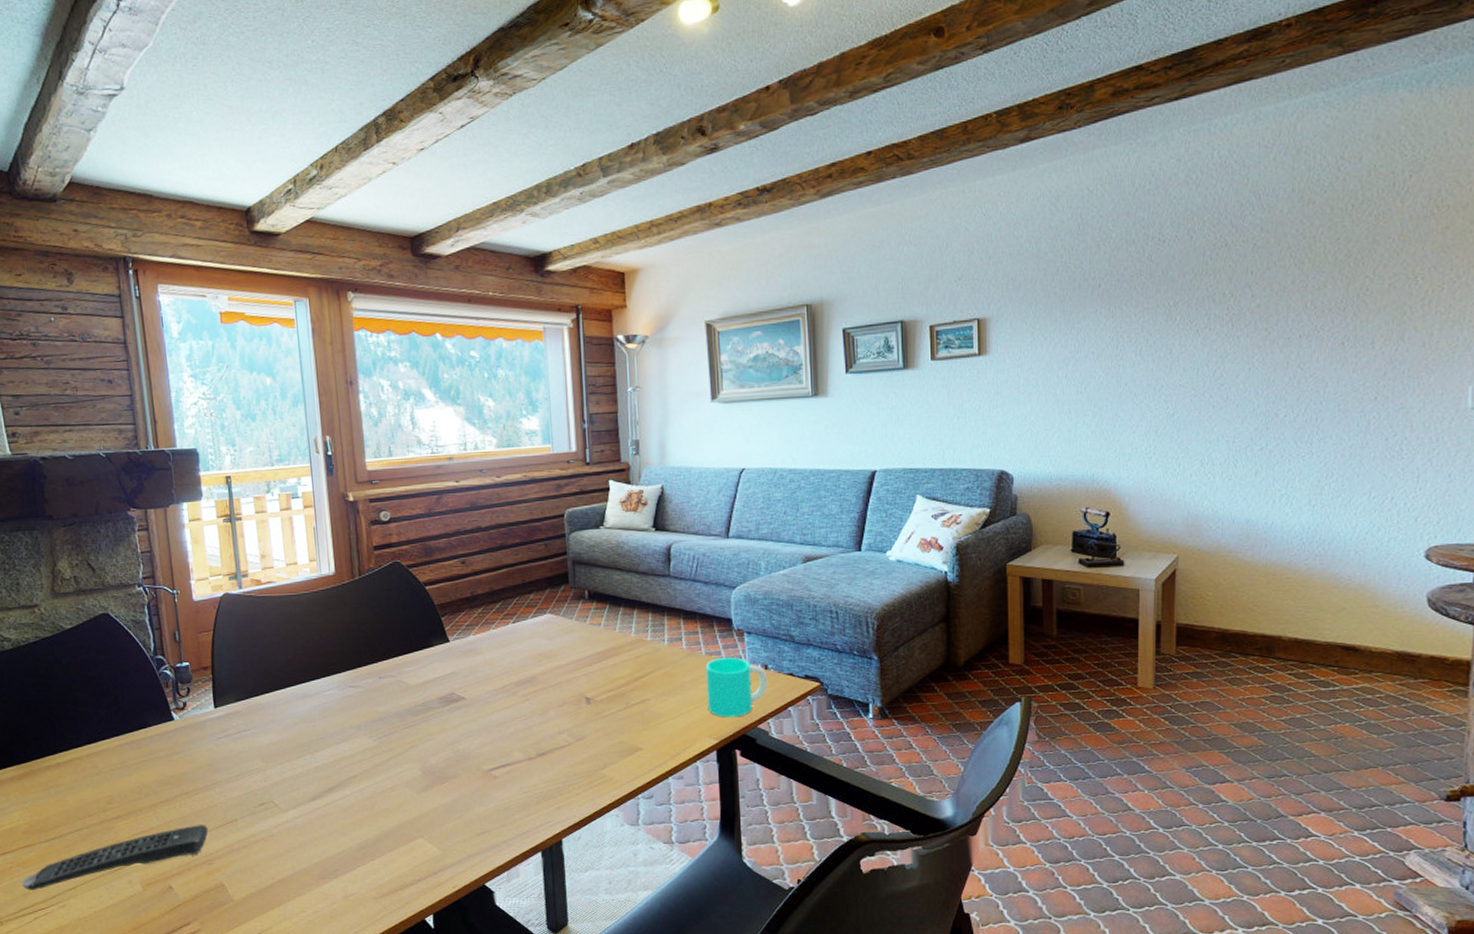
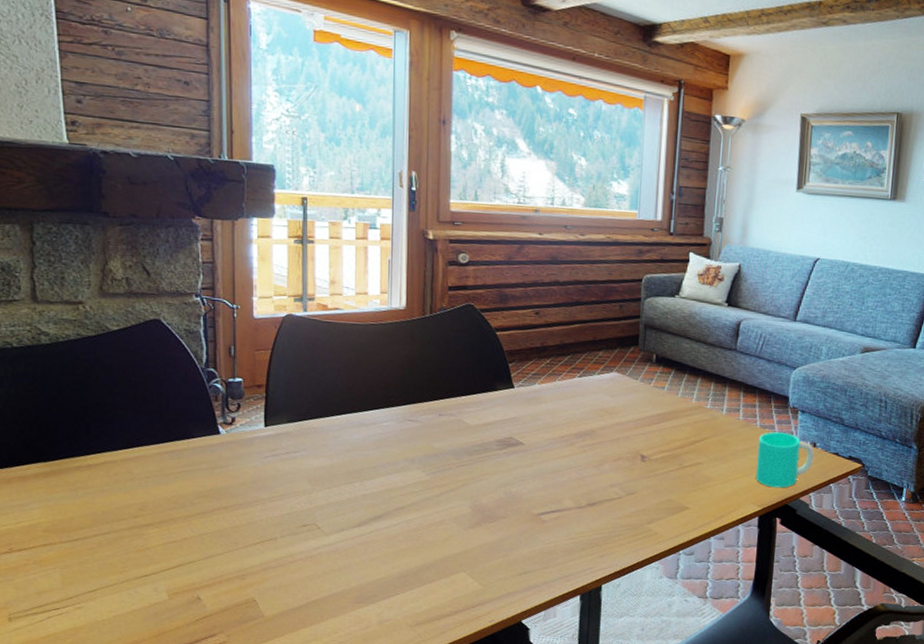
remote control: present [22,825,209,891] -> none [37,539,245,590]

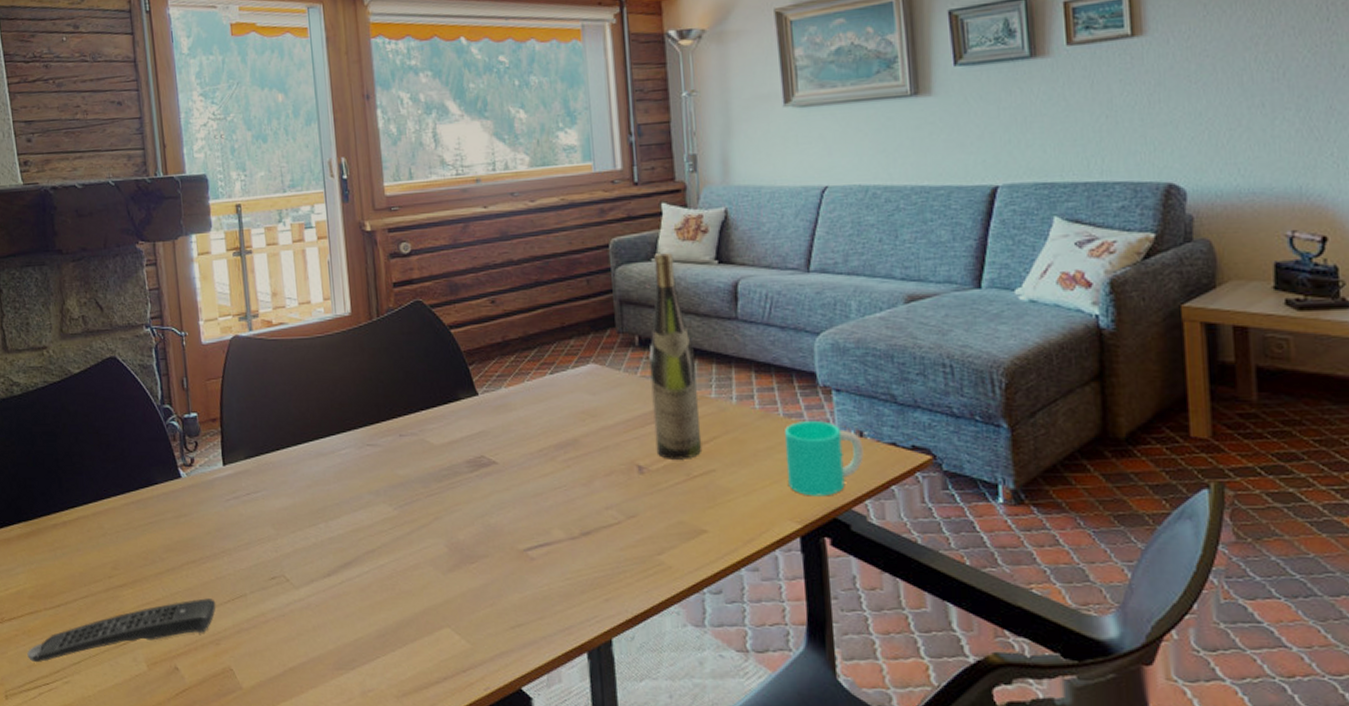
remote control: none [37,539,245,590] -> present [27,598,216,663]
wine bottle: none [658,292,699,453] -> present [649,253,703,459]

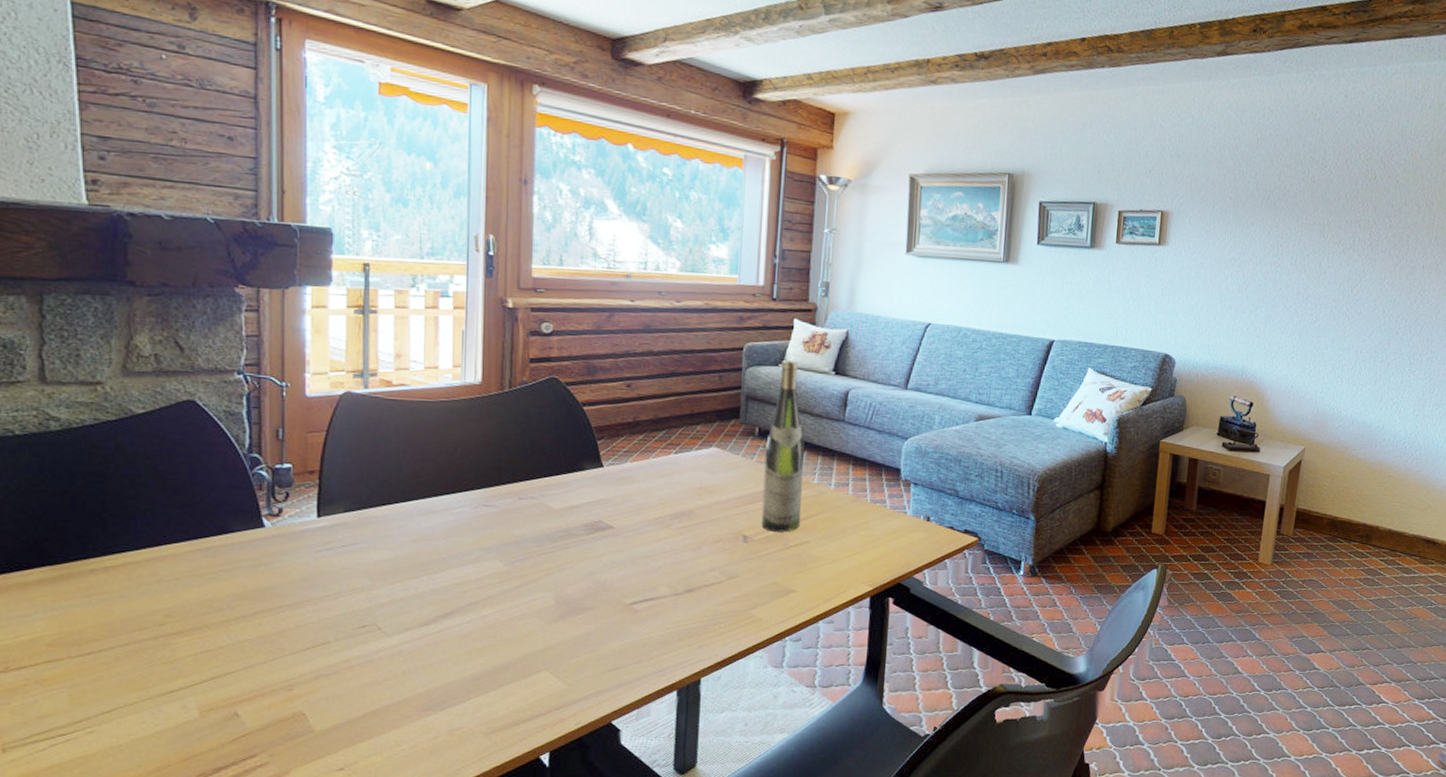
remote control: present [27,598,216,663] -> none [38,646,293,714]
cup: present [784,421,864,497] -> none [867,506,929,566]

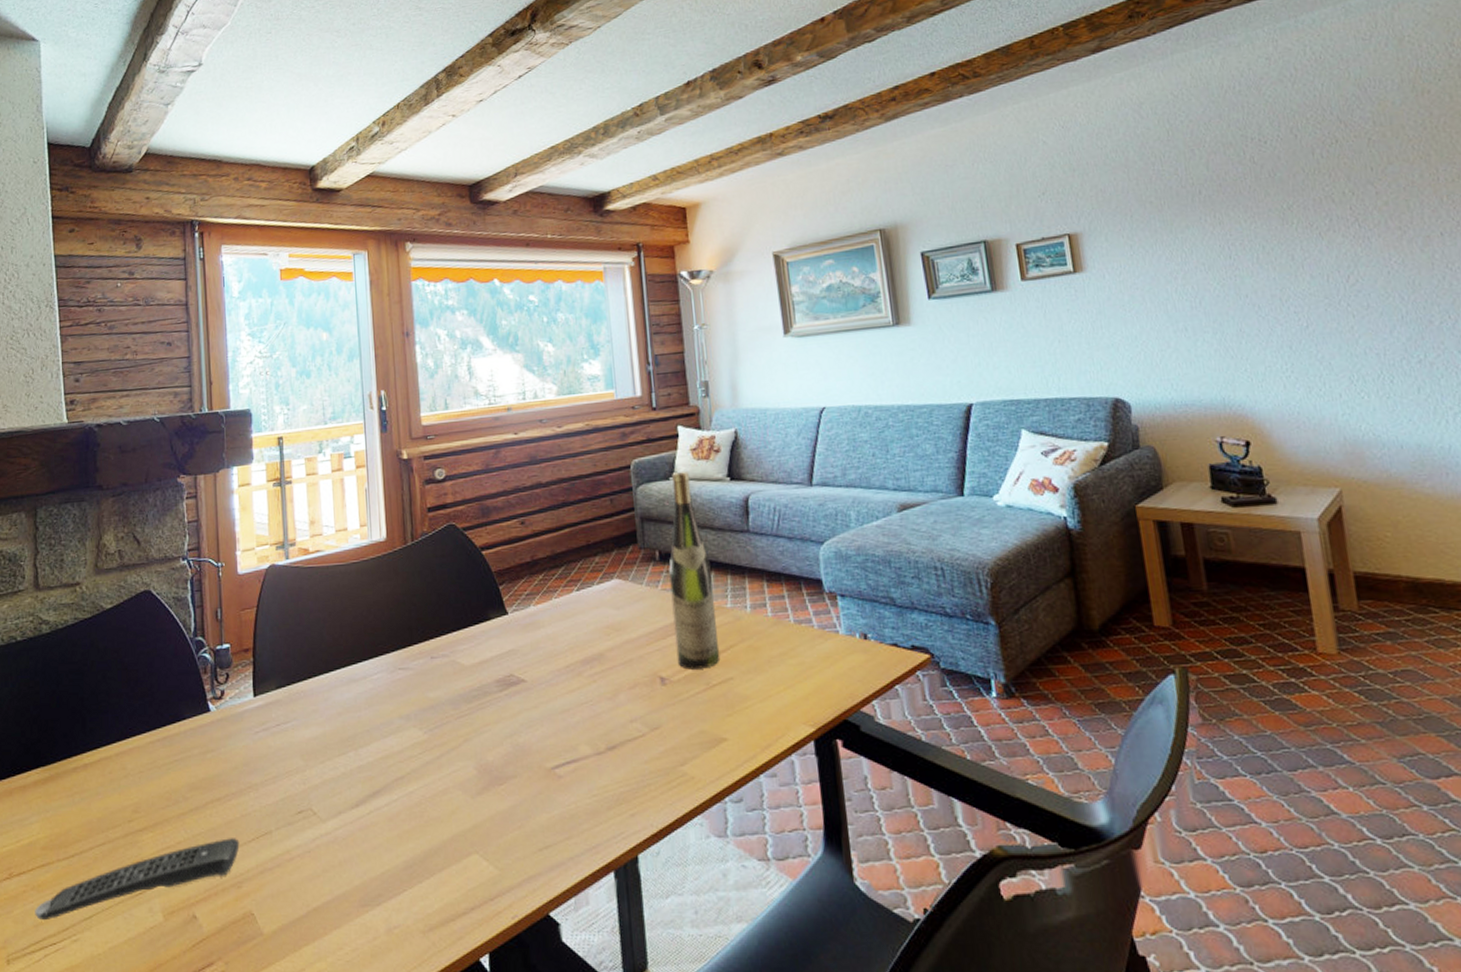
remote control: none [38,646,293,714] -> present [35,838,240,921]

